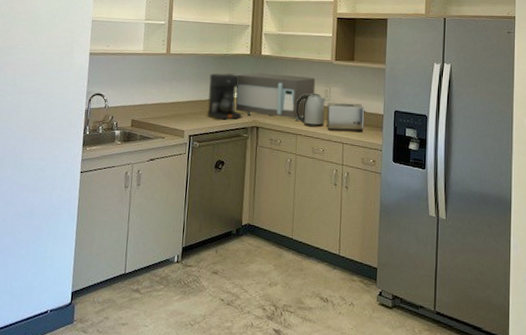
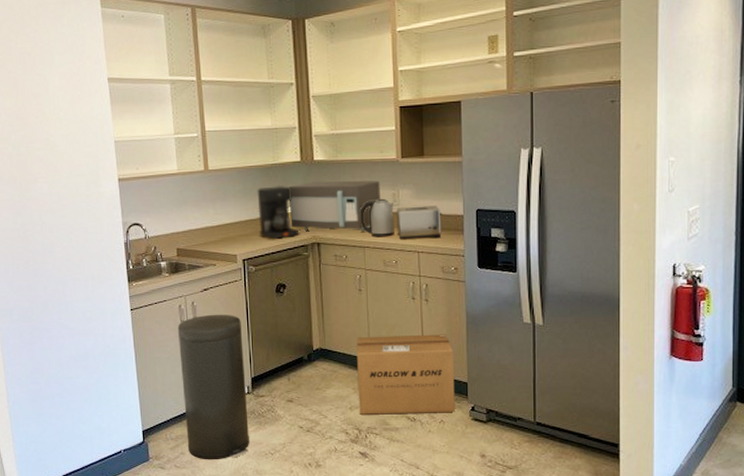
pedal bin: none [112,183,180,327] -> present [177,314,249,459]
box: none [278,216,367,297] -> present [356,334,455,415]

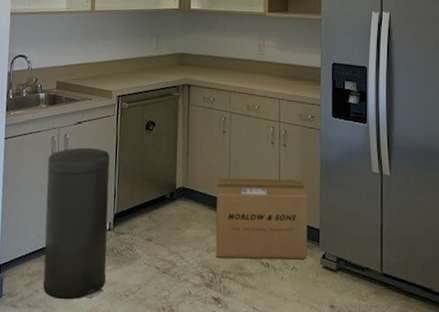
coffee maker: present [257,185,300,240] -> none [136,29,172,79]
microwave: present [288,180,381,233] -> none [165,27,248,78]
kettle: present [361,198,396,238] -> none [229,47,260,83]
toaster: present [396,205,443,239] -> none [261,56,302,87]

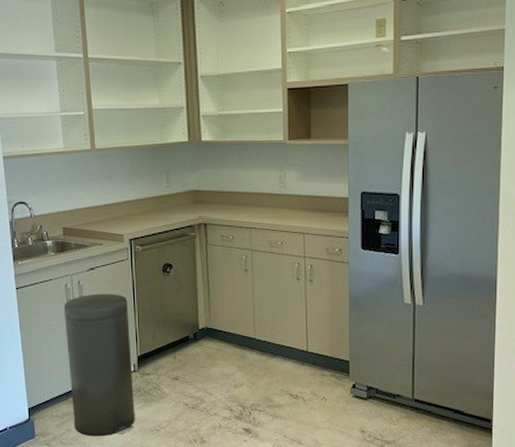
box: present [215,177,308,260] -> none [242,314,337,392]

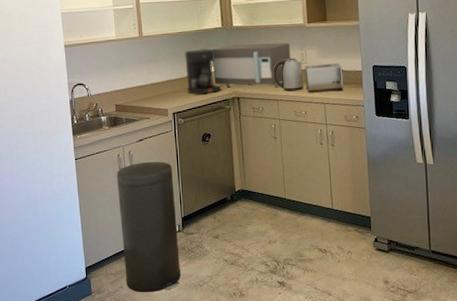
coffee maker: none [144,165,187,220] -> present [185,48,222,96]
microwave: none [175,161,267,214] -> present [211,43,291,88]
kettle: none [247,180,282,219] -> present [274,58,304,92]
toaster: none [283,188,328,221] -> present [304,63,344,93]

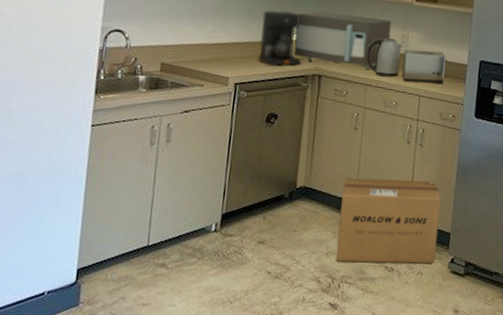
pedal bin: present [116,161,181,292] -> none [130,139,221,307]
box: none [273,174,361,248] -> present [336,177,441,265]

